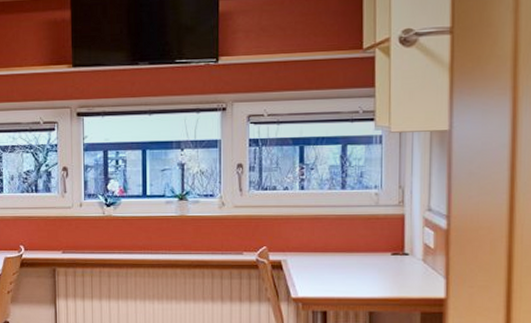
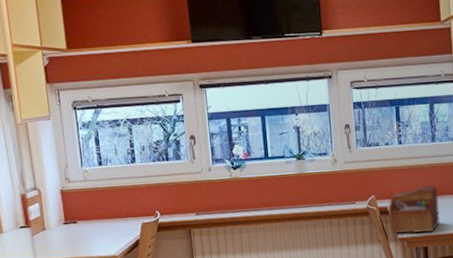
sewing box: none [281,238,345,294] -> present [388,184,440,234]

